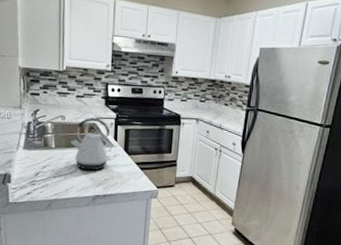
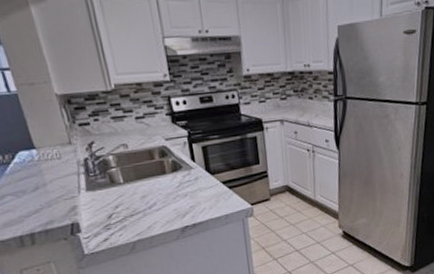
kettle: present [70,117,111,171] -> none [141,139,193,201]

